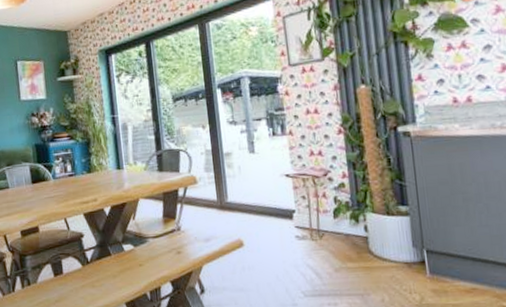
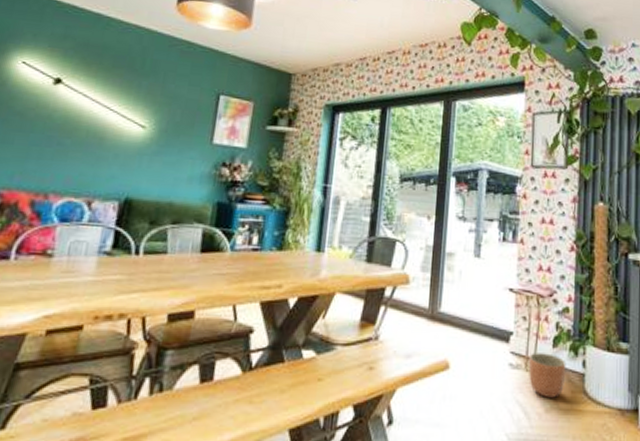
planter: none [313,223,350,260] -> present [529,353,566,398]

